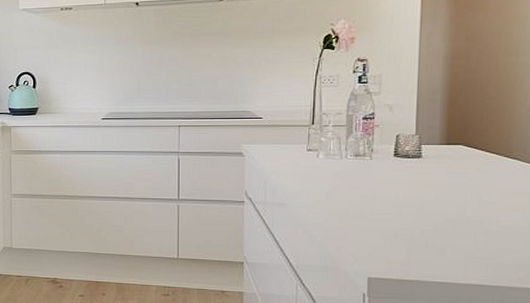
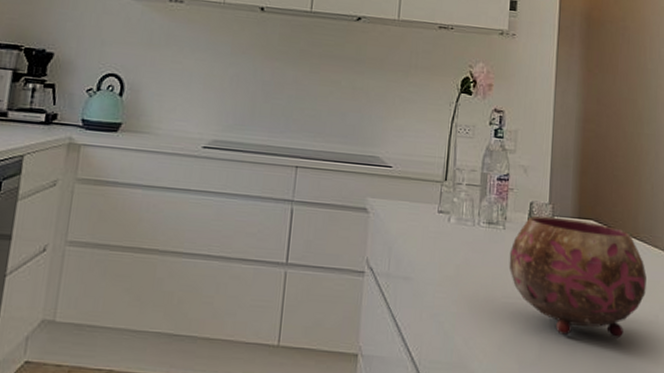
bowl: none [376,145,520,242] -> present [508,215,646,339]

